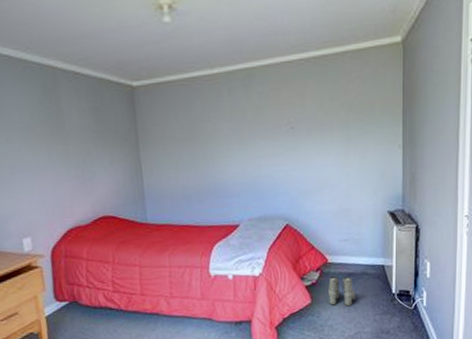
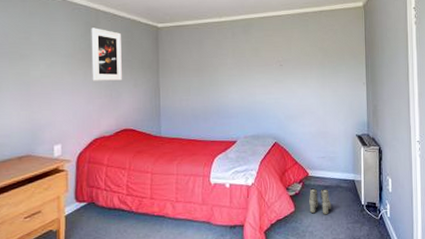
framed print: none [49,91,94,160] -> present [91,28,122,81]

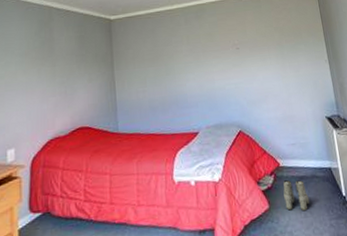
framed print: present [91,28,122,81] -> none [44,25,76,79]

